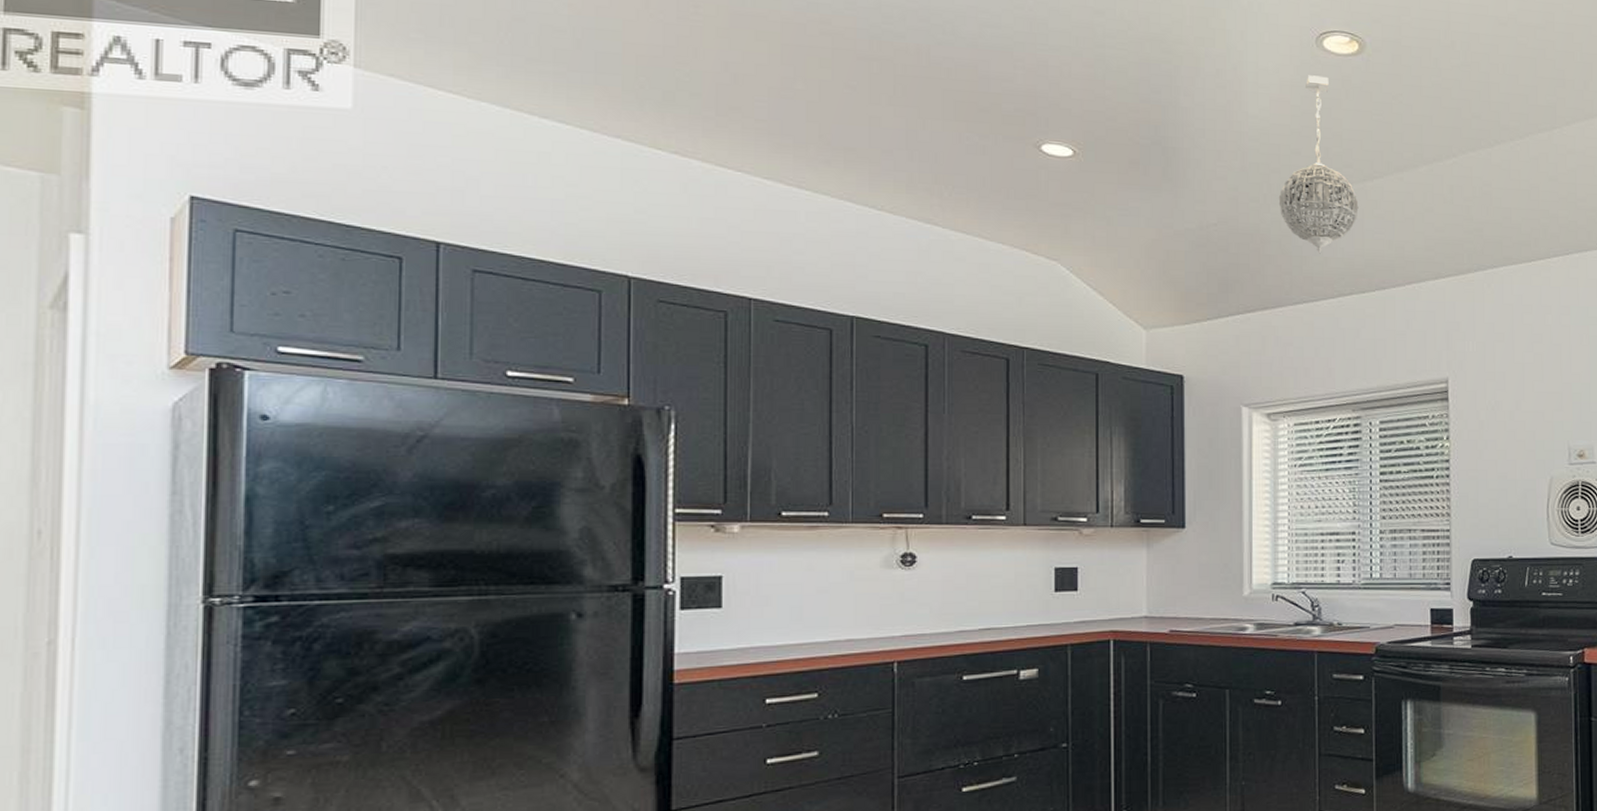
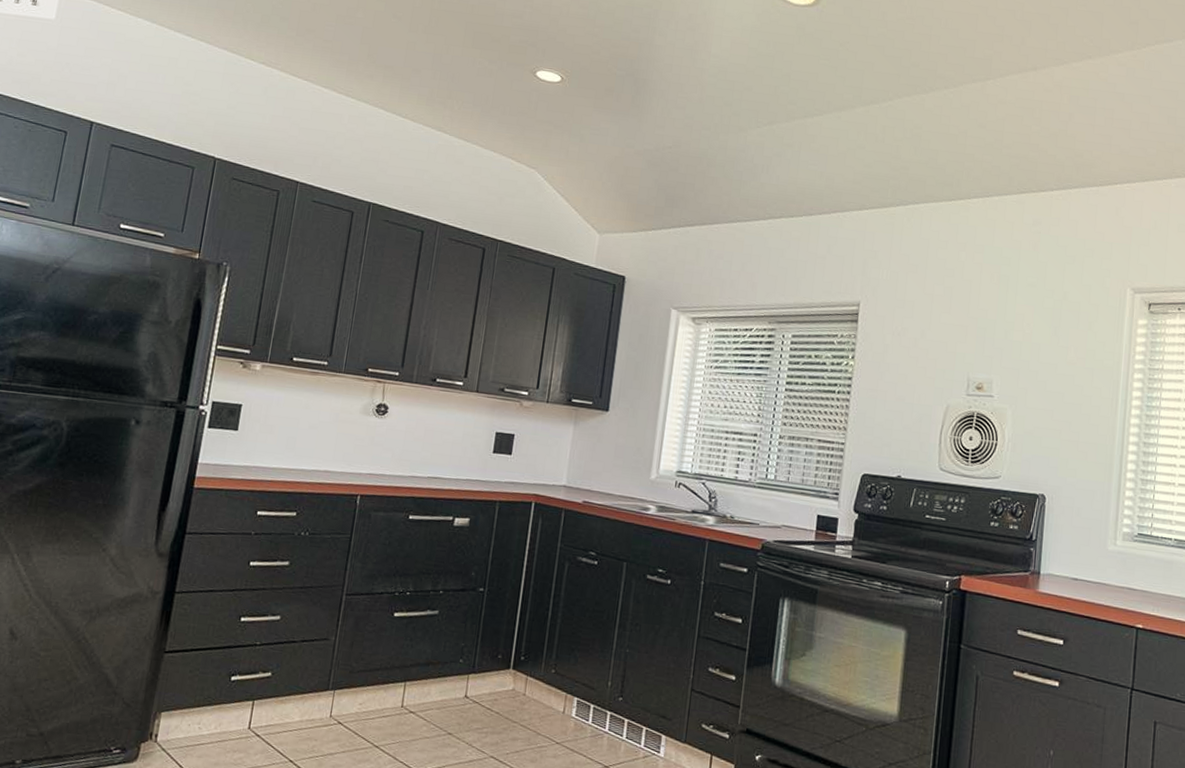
pendant light: present [1278,75,1359,254] -> none [727,22,798,180]

